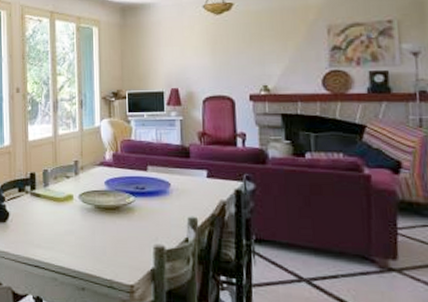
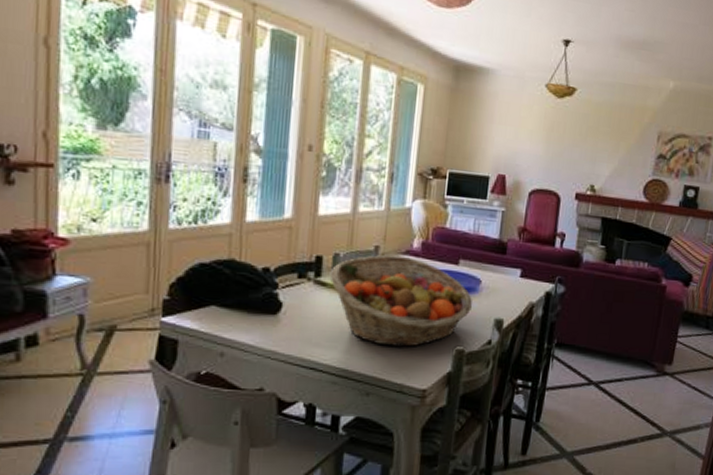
fruit basket: none [42,167,165,246] -> present [329,255,472,347]

